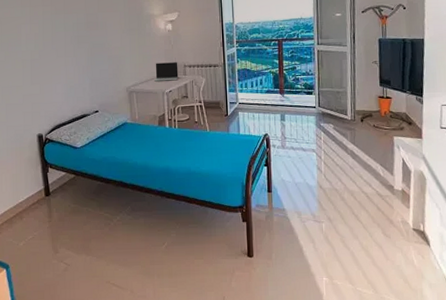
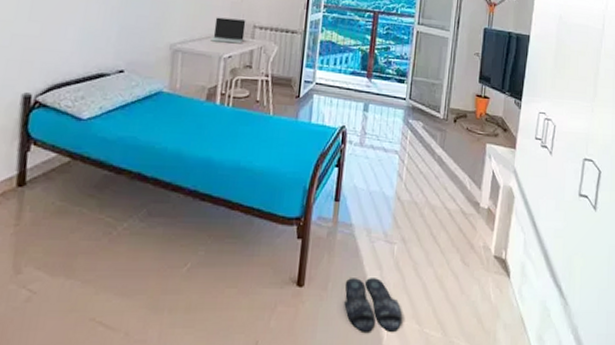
slippers: none [286,249,337,290] -> present [343,278,402,332]

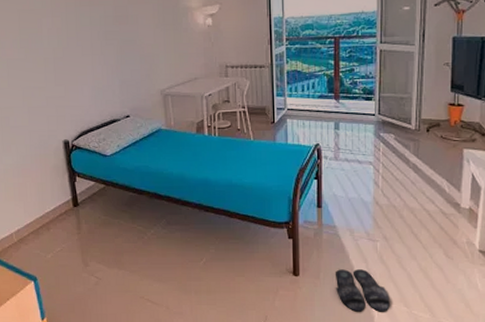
laptop: present [211,17,246,44] -> none [192,62,219,84]

